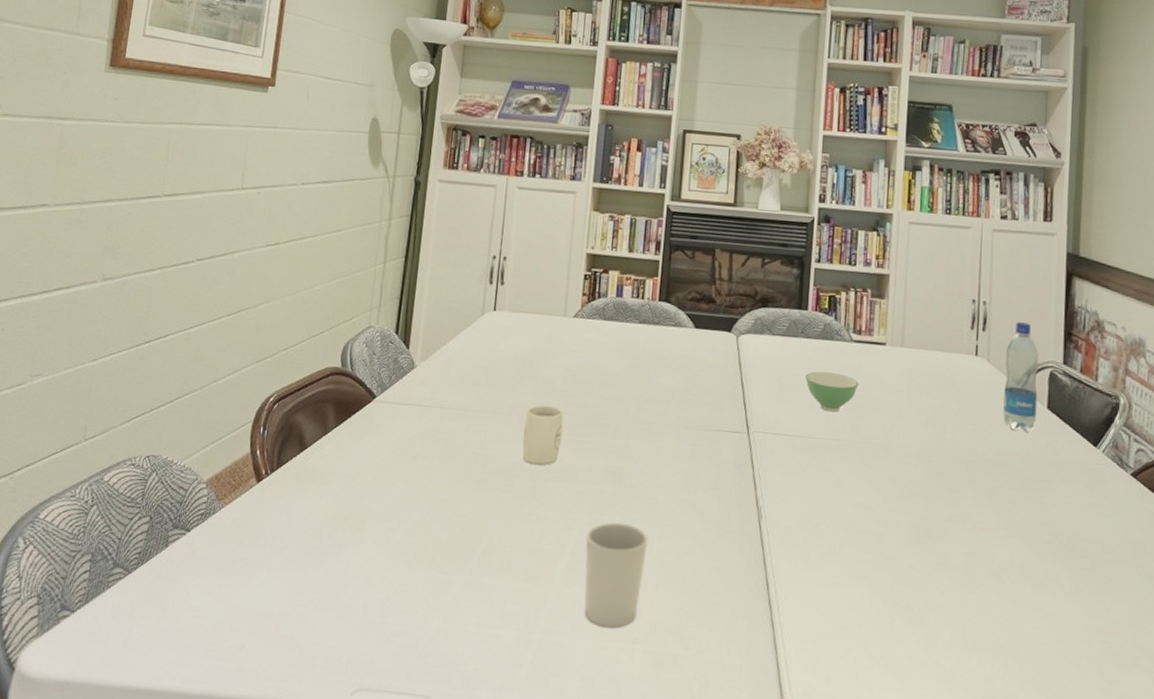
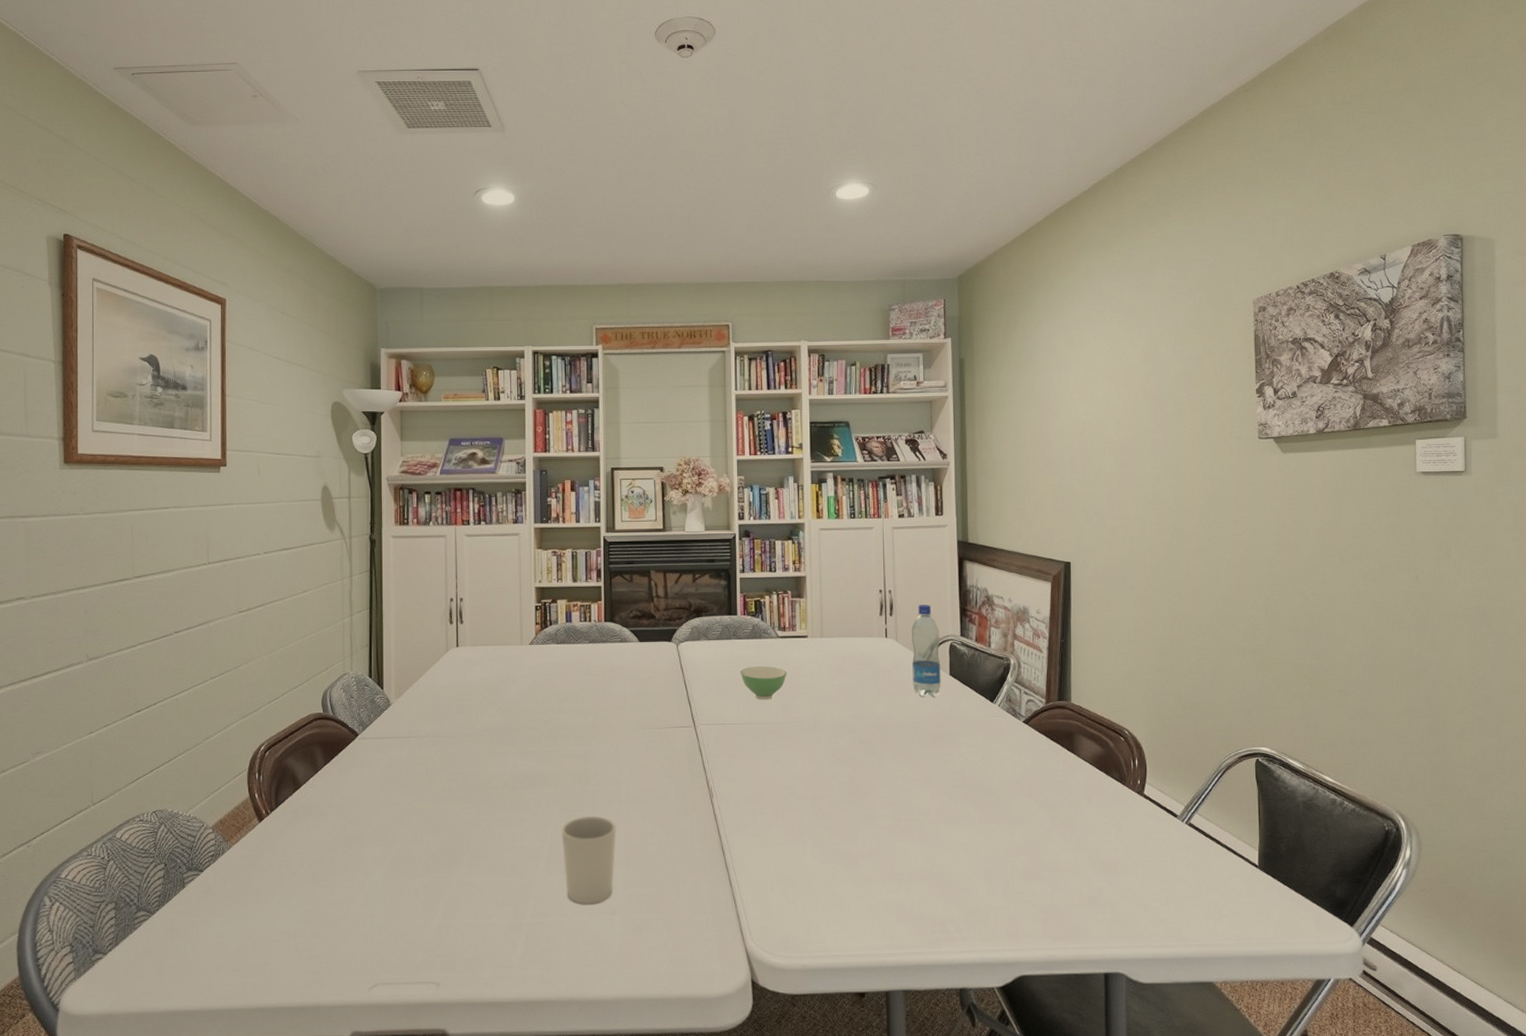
mug: present [522,404,564,466] -> none [496,723,530,777]

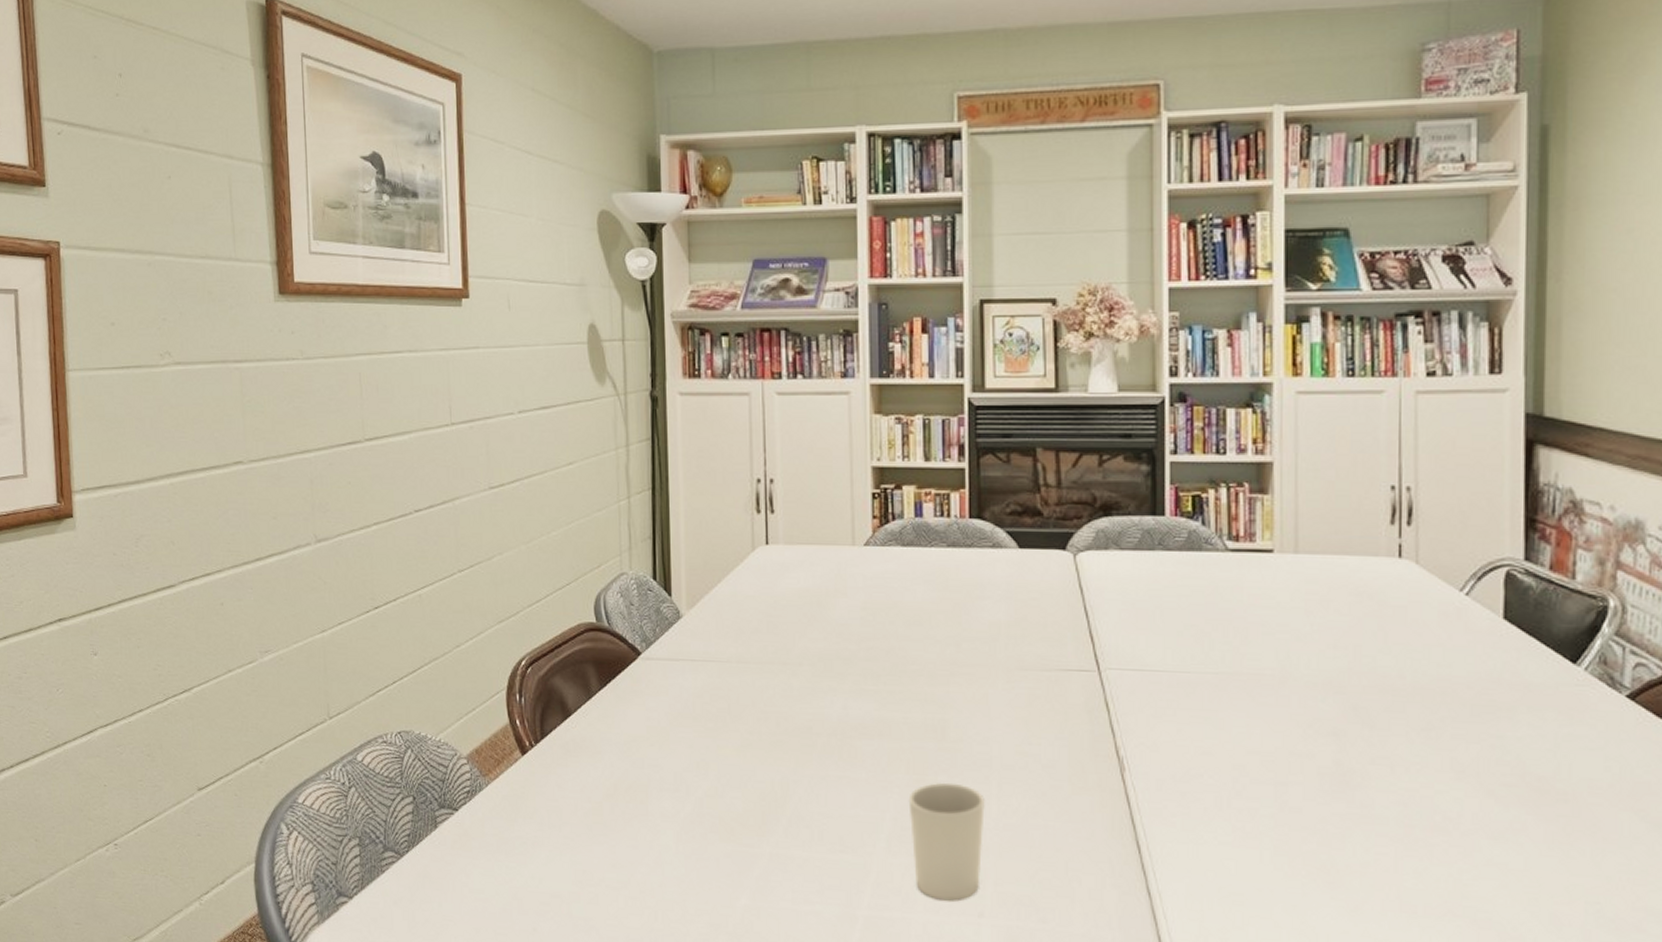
bowl: present [740,667,787,700] -> none [1168,591,1240,640]
bottle: present [912,605,941,698] -> none [1441,510,1489,651]

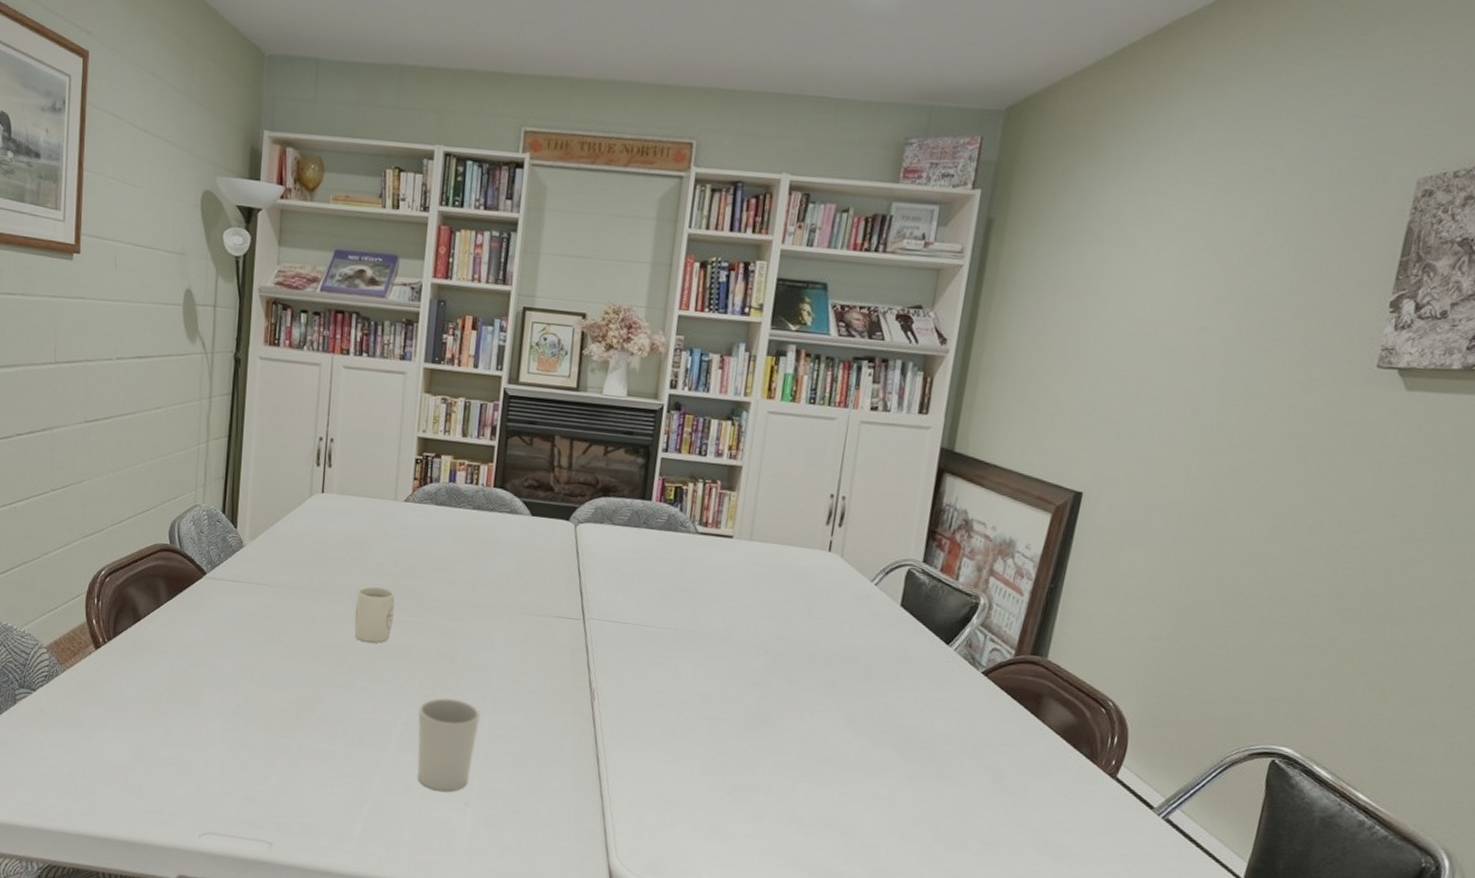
mug: none [819,651,866,722] -> present [354,586,395,644]

